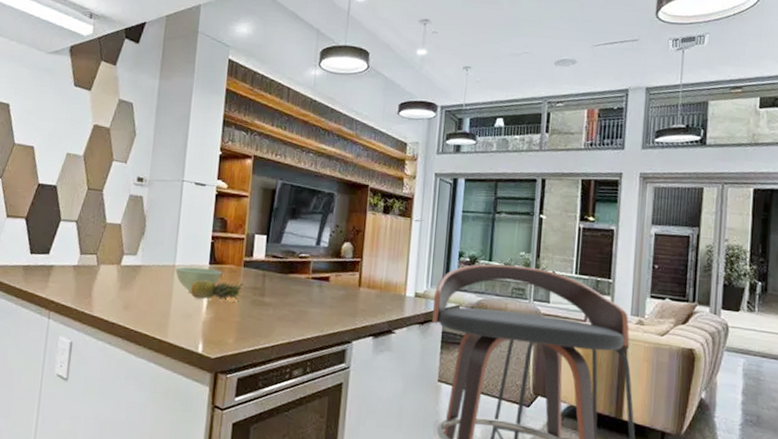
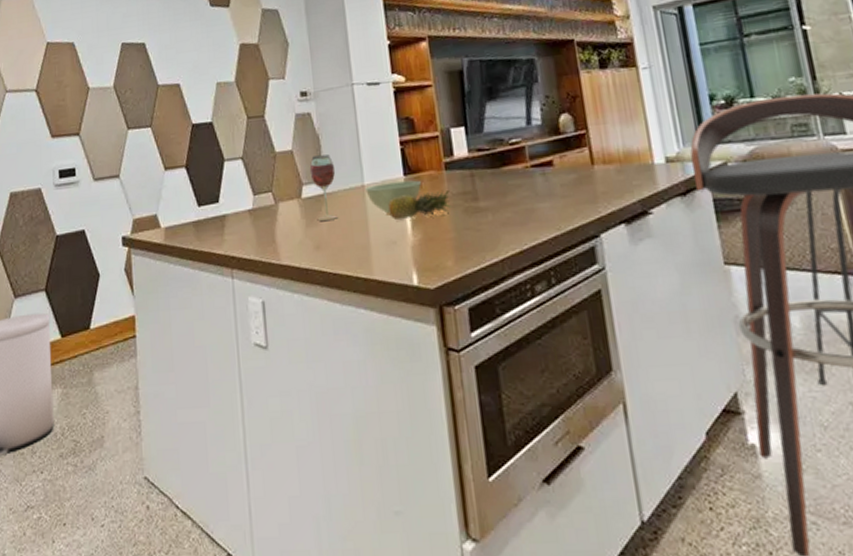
wineglass: none [130,233,154,288] -> present [309,154,339,221]

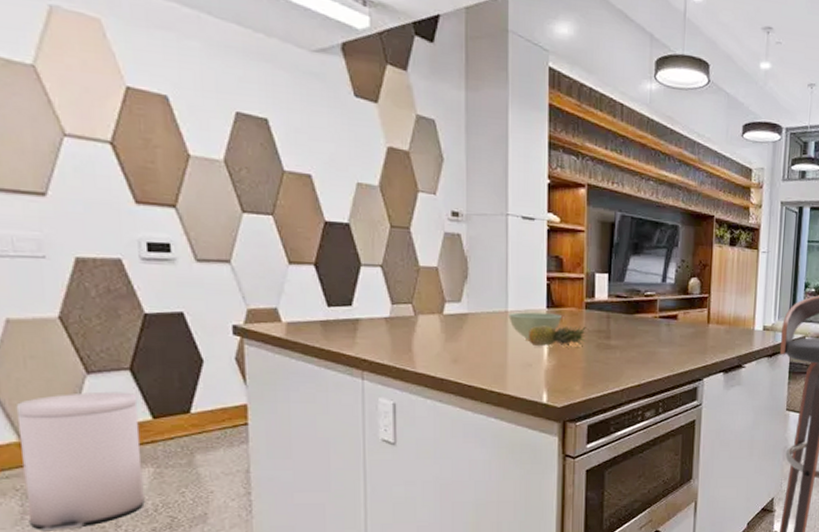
wineglass: present [309,154,339,221] -> none [454,276,481,338]

